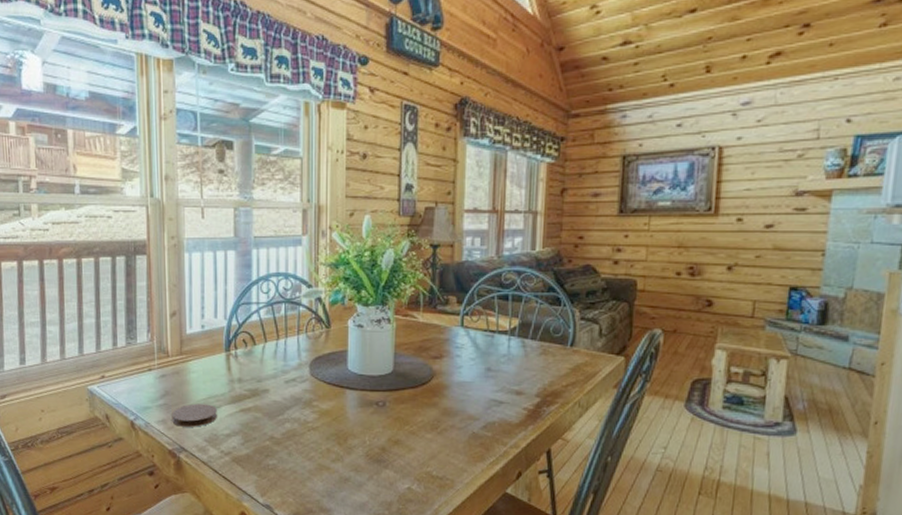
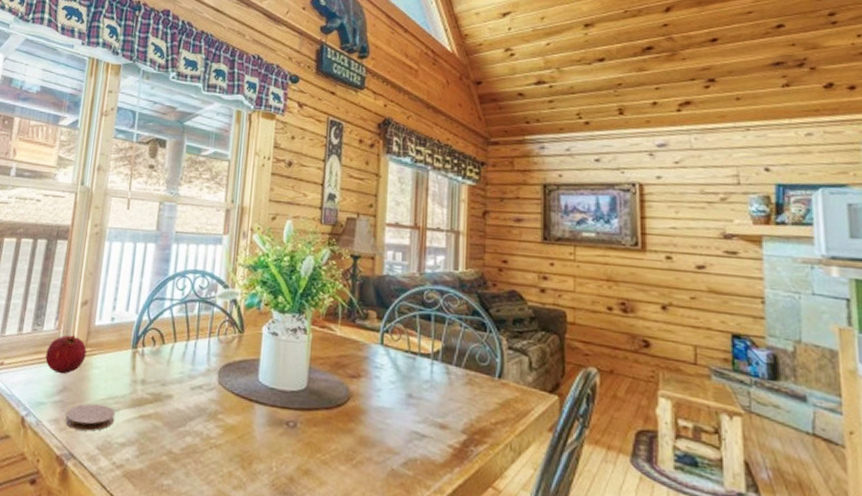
fruit: none [143,343,182,381] -> present [45,334,87,375]

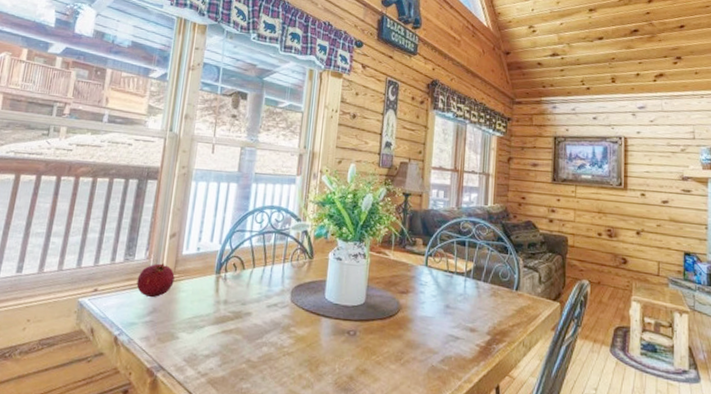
coaster: present [65,403,115,432] -> none [155,322,200,346]

